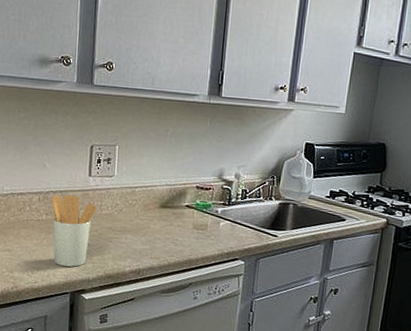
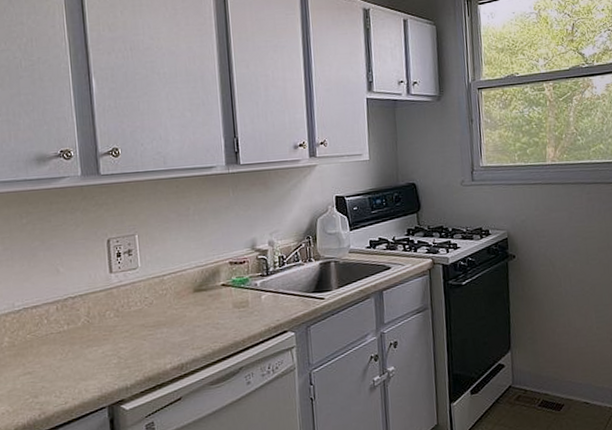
utensil holder: present [51,194,97,267] -> none [71,296,125,378]

